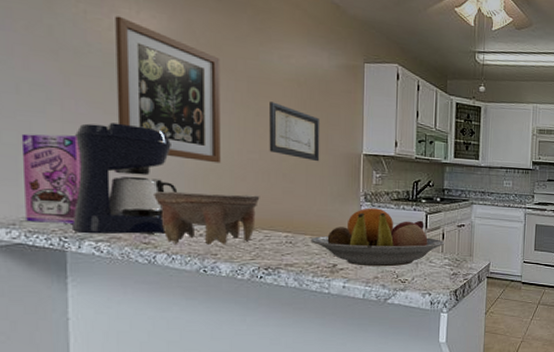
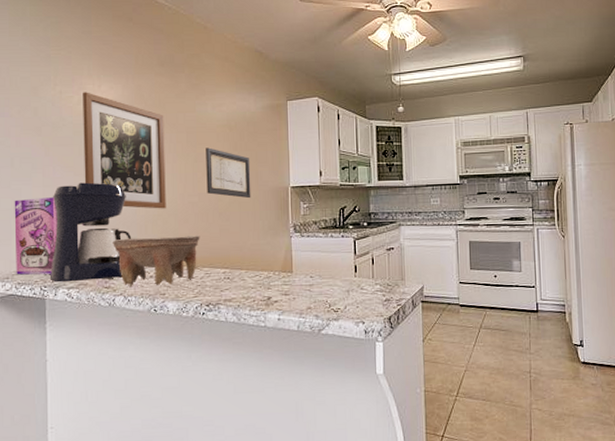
fruit bowl: present [310,208,445,267] -> none [246,238,375,297]

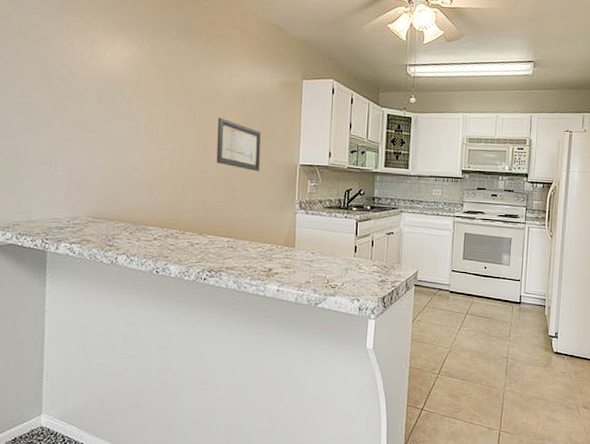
cereal box: present [14,197,58,275] -> none [17,150,63,227]
coffee maker: present [49,182,132,283] -> none [51,139,138,237]
wall art: present [83,92,166,209] -> none [92,47,178,174]
bowl: present [113,235,200,286] -> none [118,199,207,248]

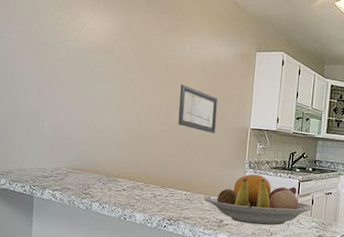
fruit bowl: none [249,215,374,272] -> present [204,174,314,226]

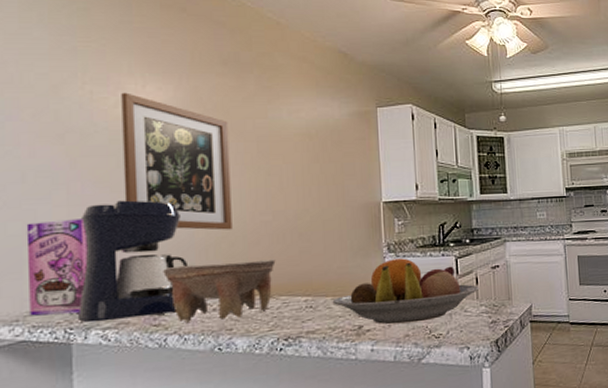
cereal box: none [10,108,48,176] -> present [26,219,88,316]
coffee maker: none [38,100,111,187] -> present [77,200,189,323]
wall art: none [74,20,147,133] -> present [121,92,232,230]
bowl: none [94,154,169,199] -> present [163,259,276,322]
wall art: present [178,84,218,134] -> none [281,159,337,216]

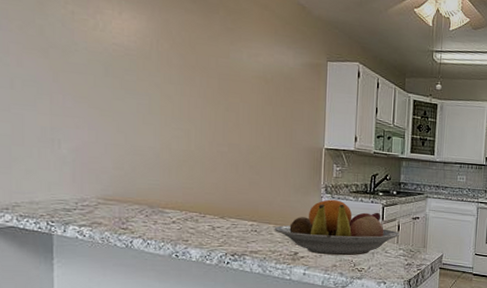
cereal box: present [26,219,88,316] -> none [14,125,68,209]
coffee maker: present [77,200,189,323] -> none [57,116,154,220]
wall art: present [121,92,232,230] -> none [100,16,194,155]
bowl: present [163,259,276,322] -> none [132,180,228,232]

